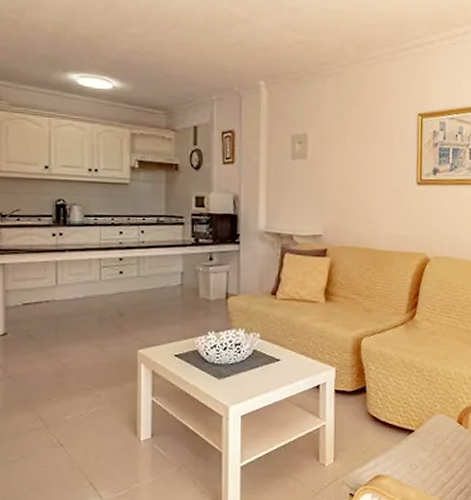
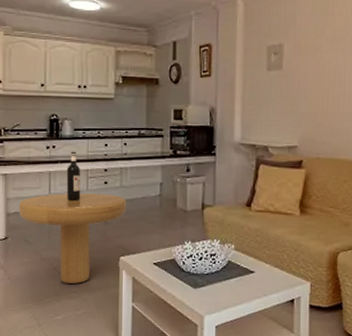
dining table: none [19,239,145,380] -> present [18,151,127,284]

